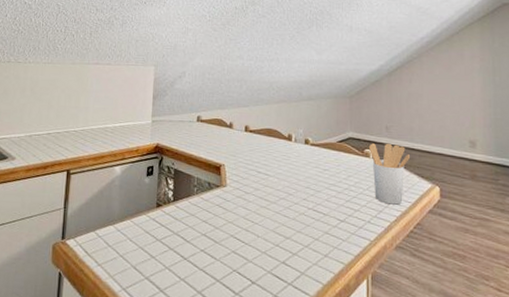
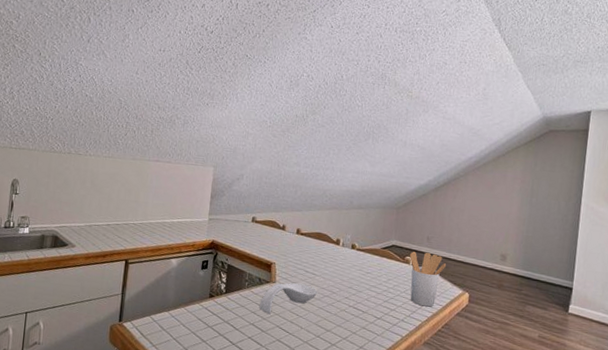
spoon rest: none [210,186,272,222] -> present [259,282,317,314]

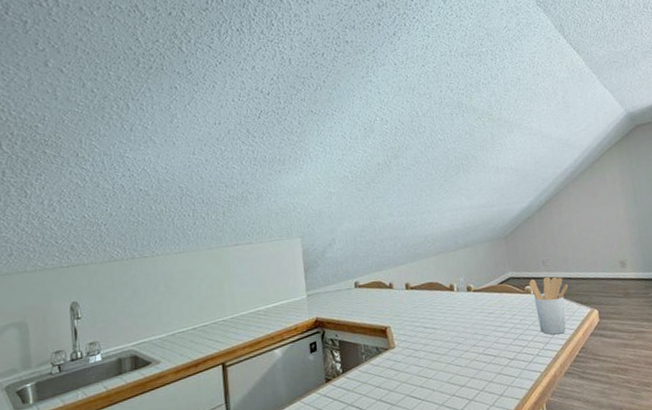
spoon rest: present [259,282,317,314] -> none [382,342,442,384]

